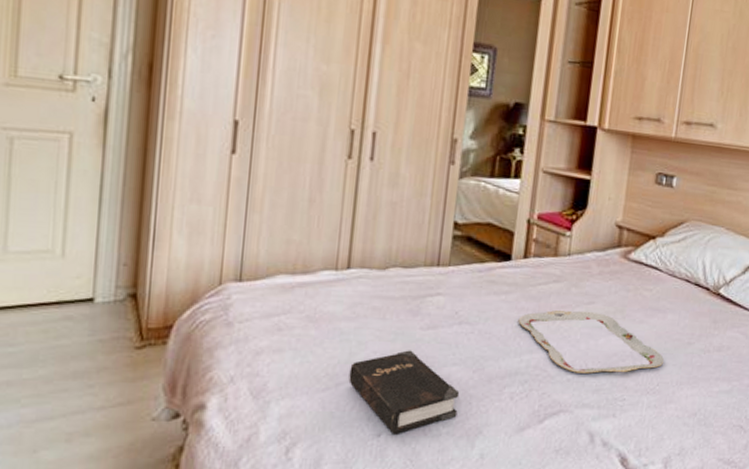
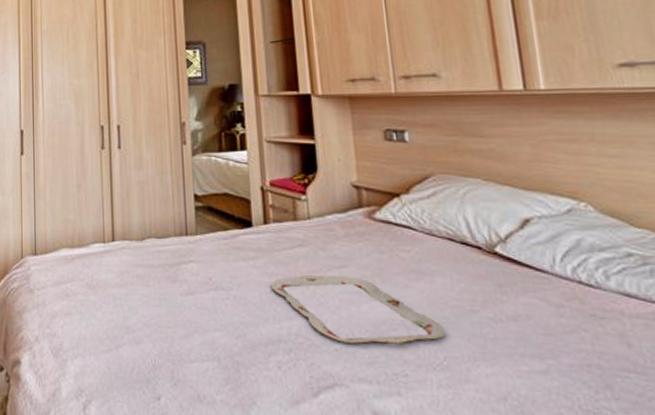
hardback book: present [348,350,460,434] -> none [126,315,228,399]

